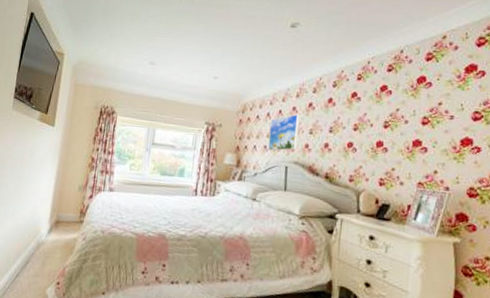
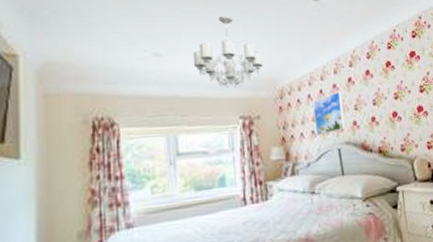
chandelier: none [177,35,234,97] -> present [192,15,263,88]

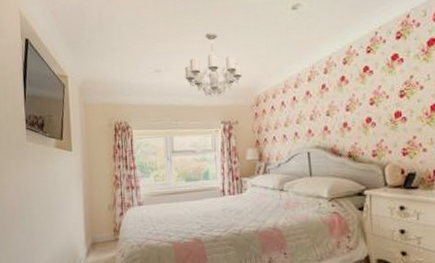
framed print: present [313,91,345,136] -> none [286,98,316,140]

